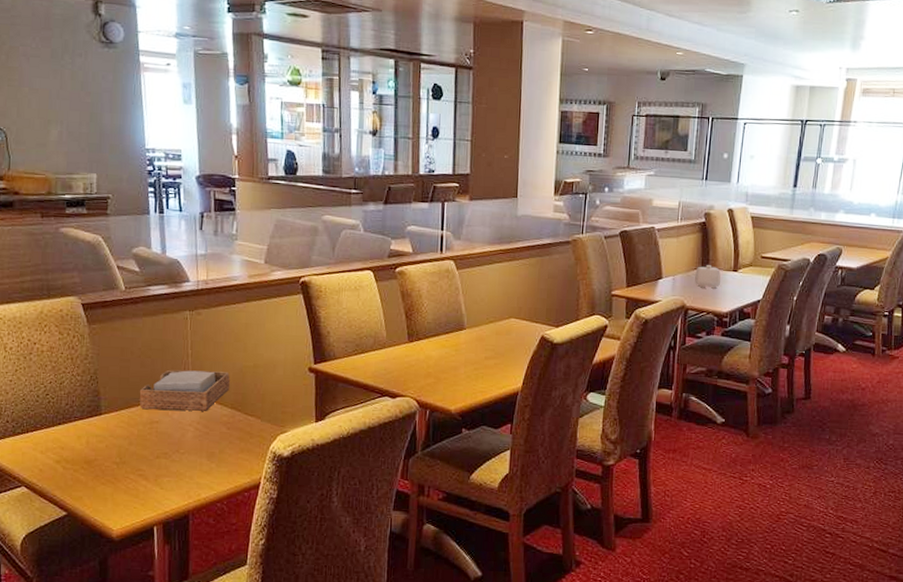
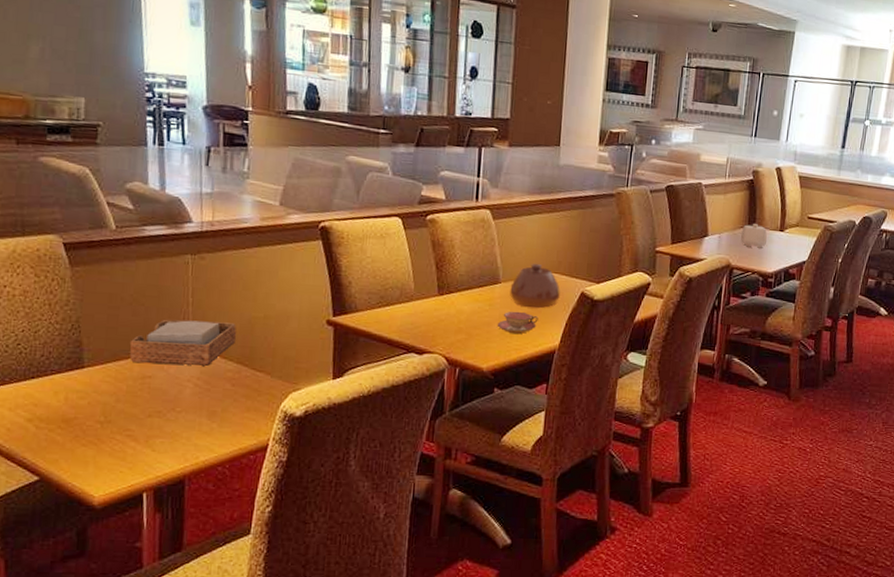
teacup: none [463,355,502,378] -> present [497,311,538,335]
sugar bowl: none [474,309,522,352] -> present [510,263,560,308]

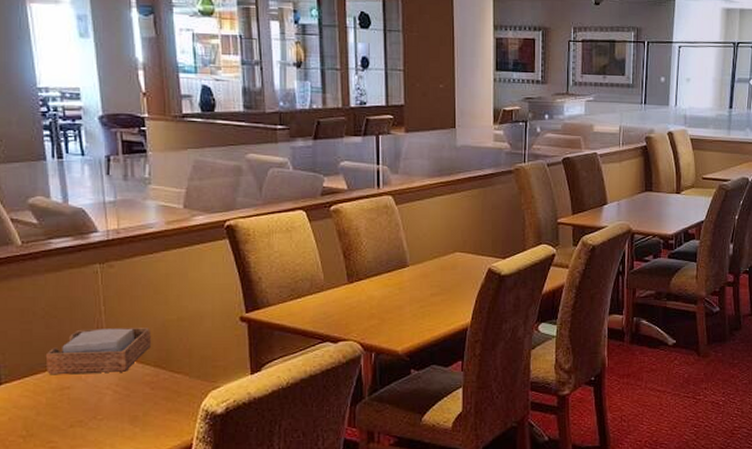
teacup: present [497,311,538,335] -> none [408,292,448,315]
sugar bowl: present [510,263,560,308] -> none [418,244,468,287]
sugar bowl: present [741,223,767,249] -> none [639,187,664,213]

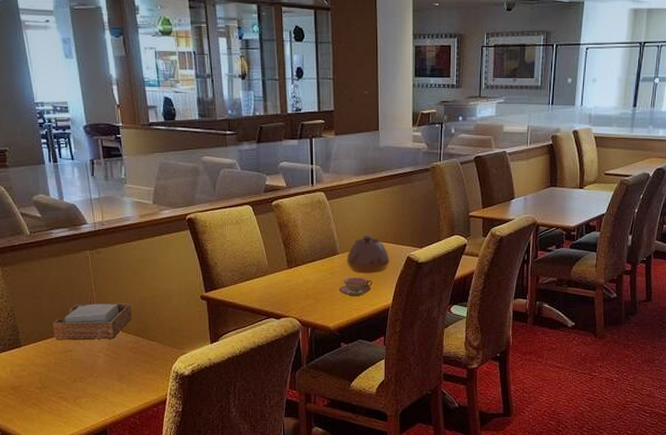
teacup: none [408,292,448,315] -> present [338,277,373,297]
sugar bowl: none [418,244,468,287] -> present [347,235,389,272]

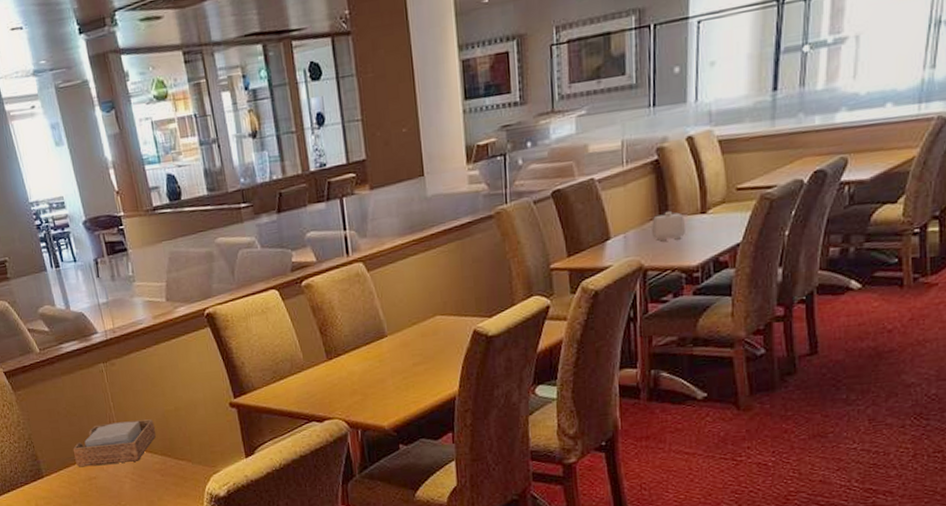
teacup: present [338,277,373,297] -> none [390,362,432,387]
sugar bowl: present [347,235,389,272] -> none [397,308,451,357]
sugar bowl: none [544,183,568,207] -> present [652,210,685,243]

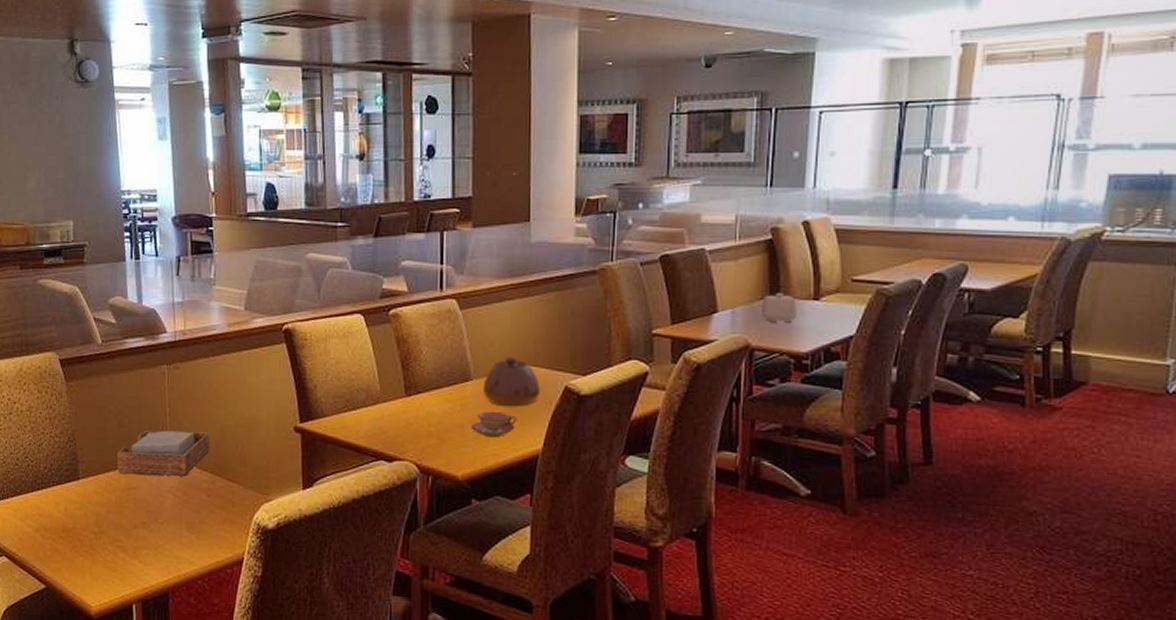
teacup: none [390,362,432,387] -> present [470,411,517,438]
sugar bowl: none [397,308,451,357] -> present [483,355,540,406]

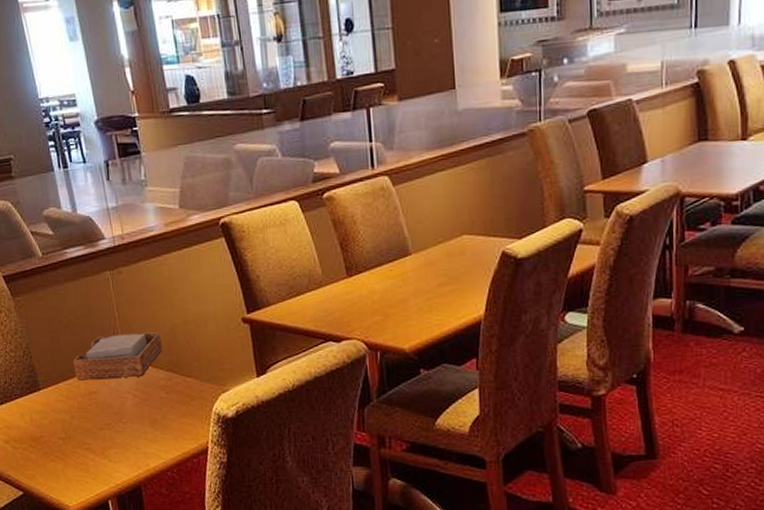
teacup: present [470,411,517,438] -> none [413,282,458,309]
sugar bowl: present [483,355,540,406] -> none [422,226,478,277]
sugar bowl: present [762,292,796,324] -> none [690,136,725,169]

